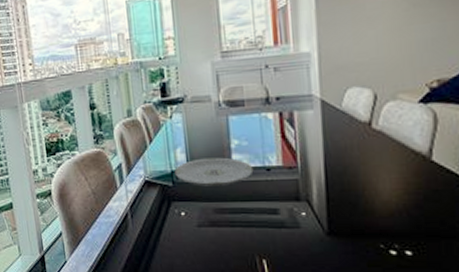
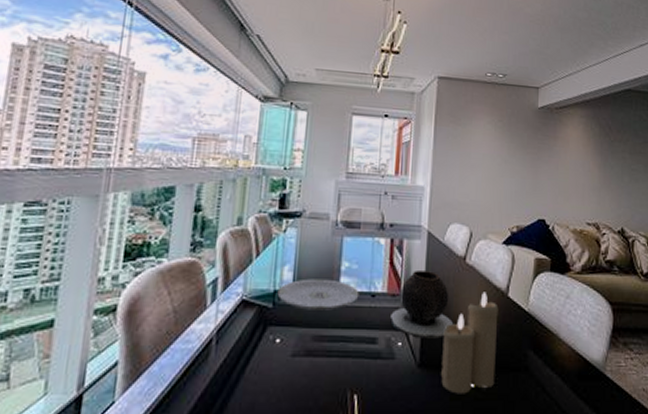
vase: none [290,141,363,208] -> present [390,271,453,338]
candle: none [352,157,422,261] -> present [440,292,499,394]

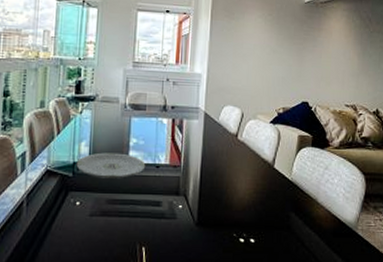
vase: present [390,271,453,338] -> none [172,146,226,202]
candle: present [440,292,499,394] -> none [215,164,266,248]

